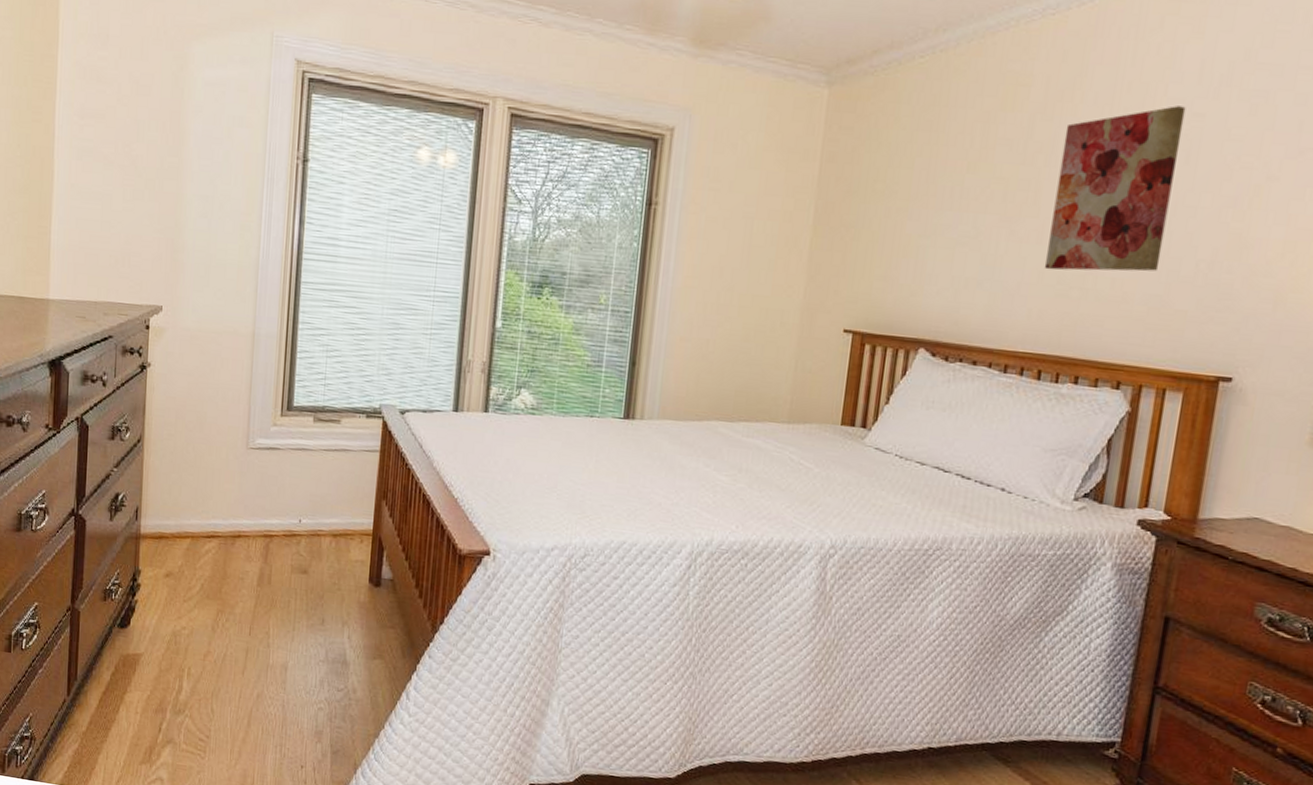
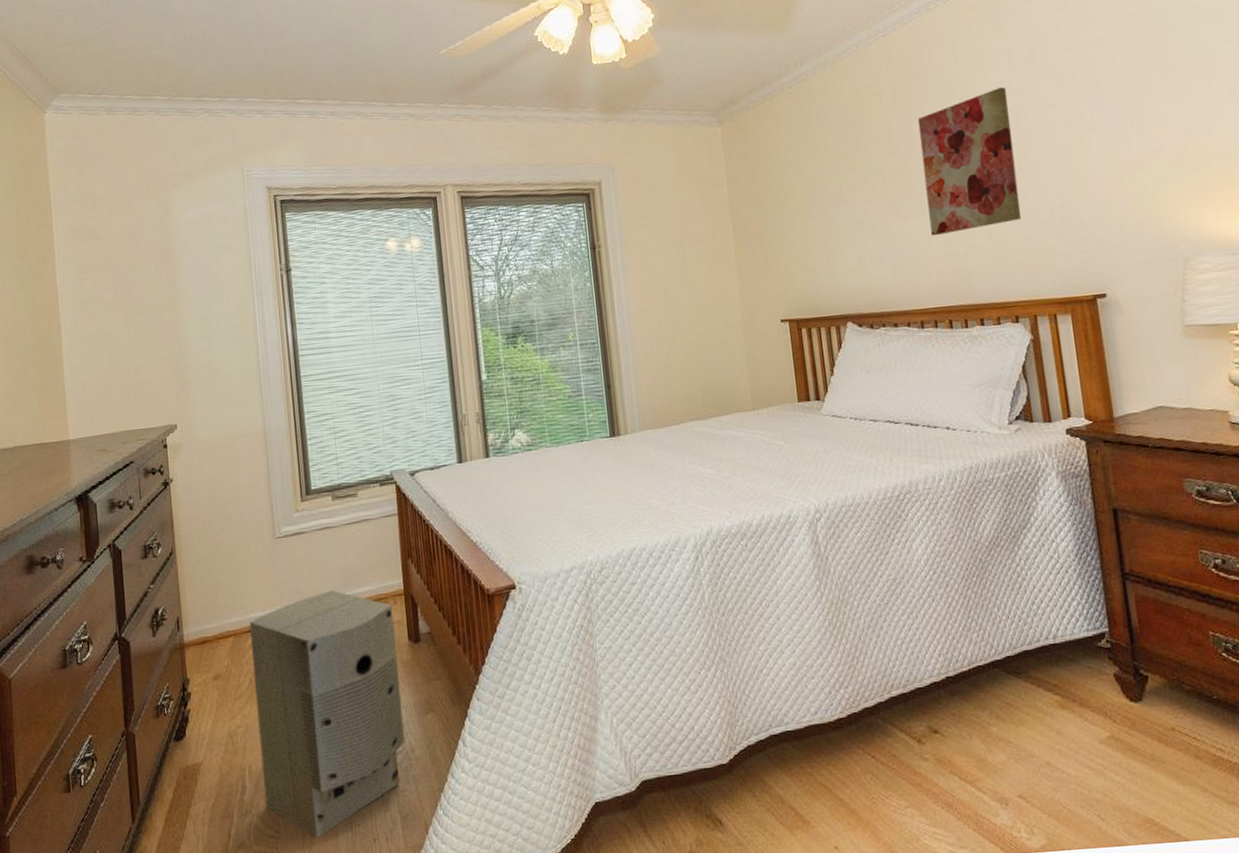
air purifier: none [199,514,358,752] -> present [249,590,405,838]

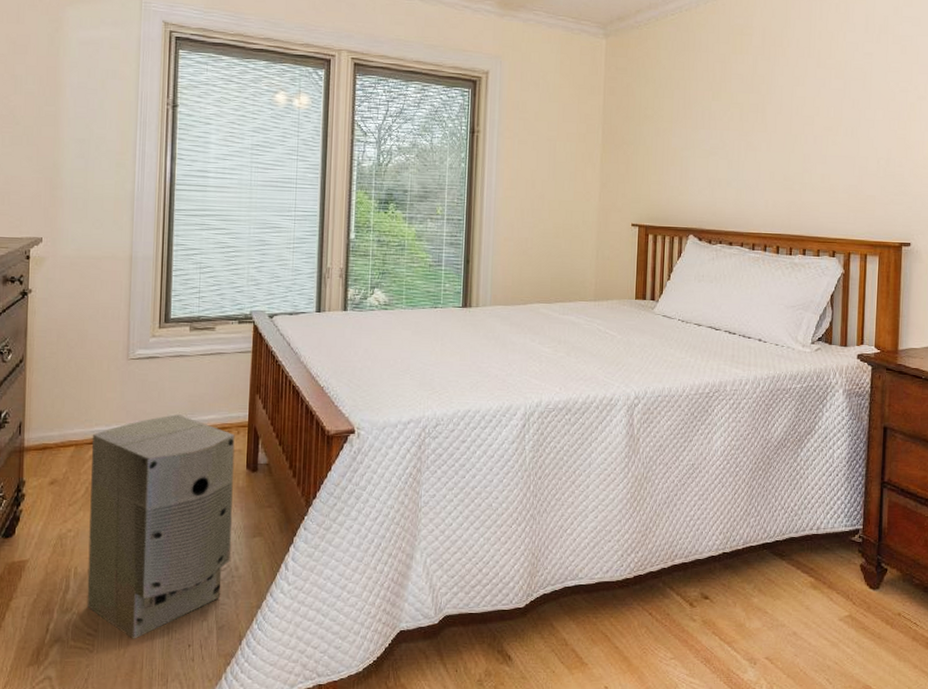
wall art: present [917,87,1022,236] -> none [773,48,859,171]

